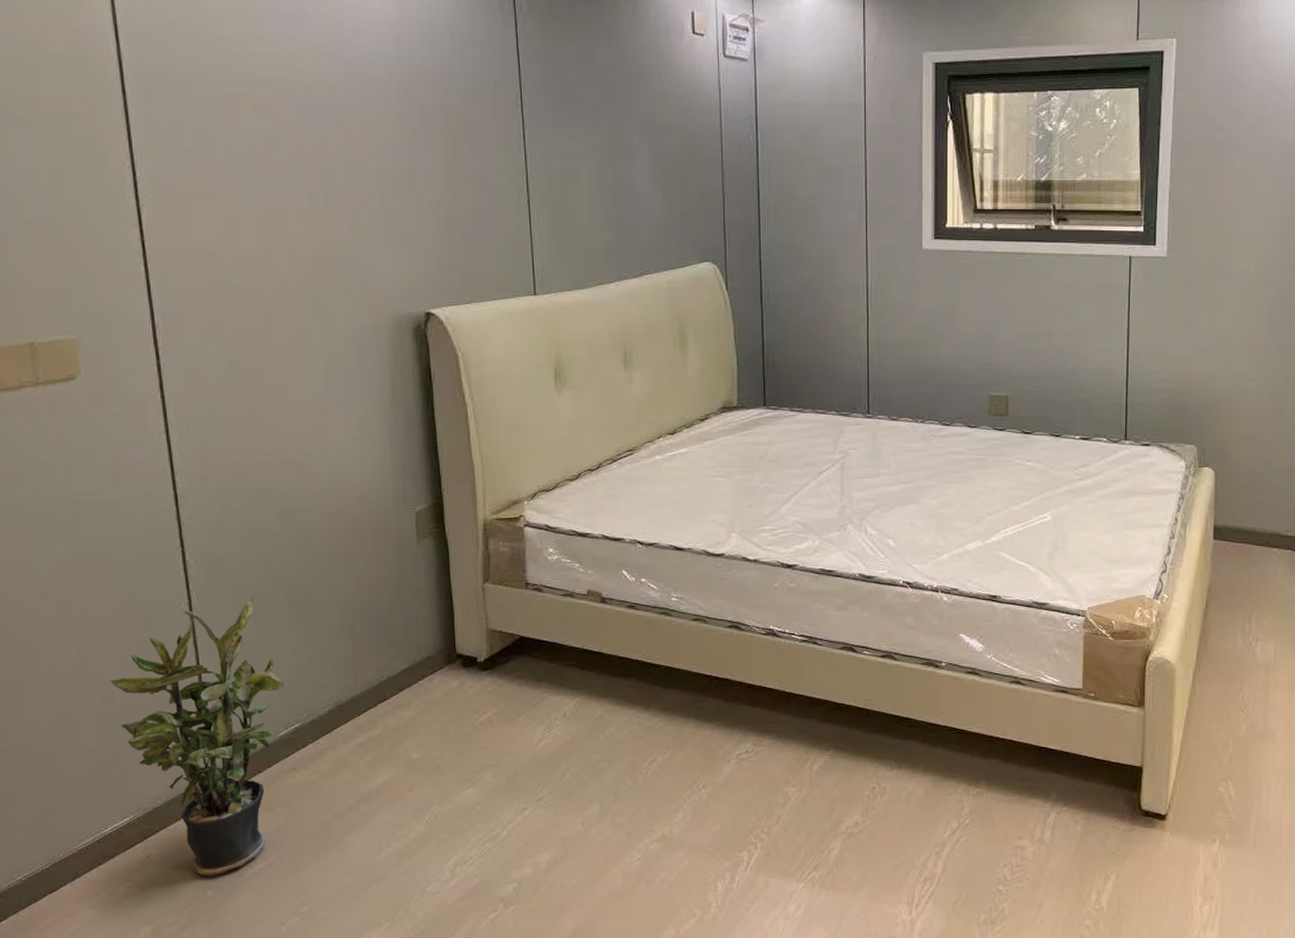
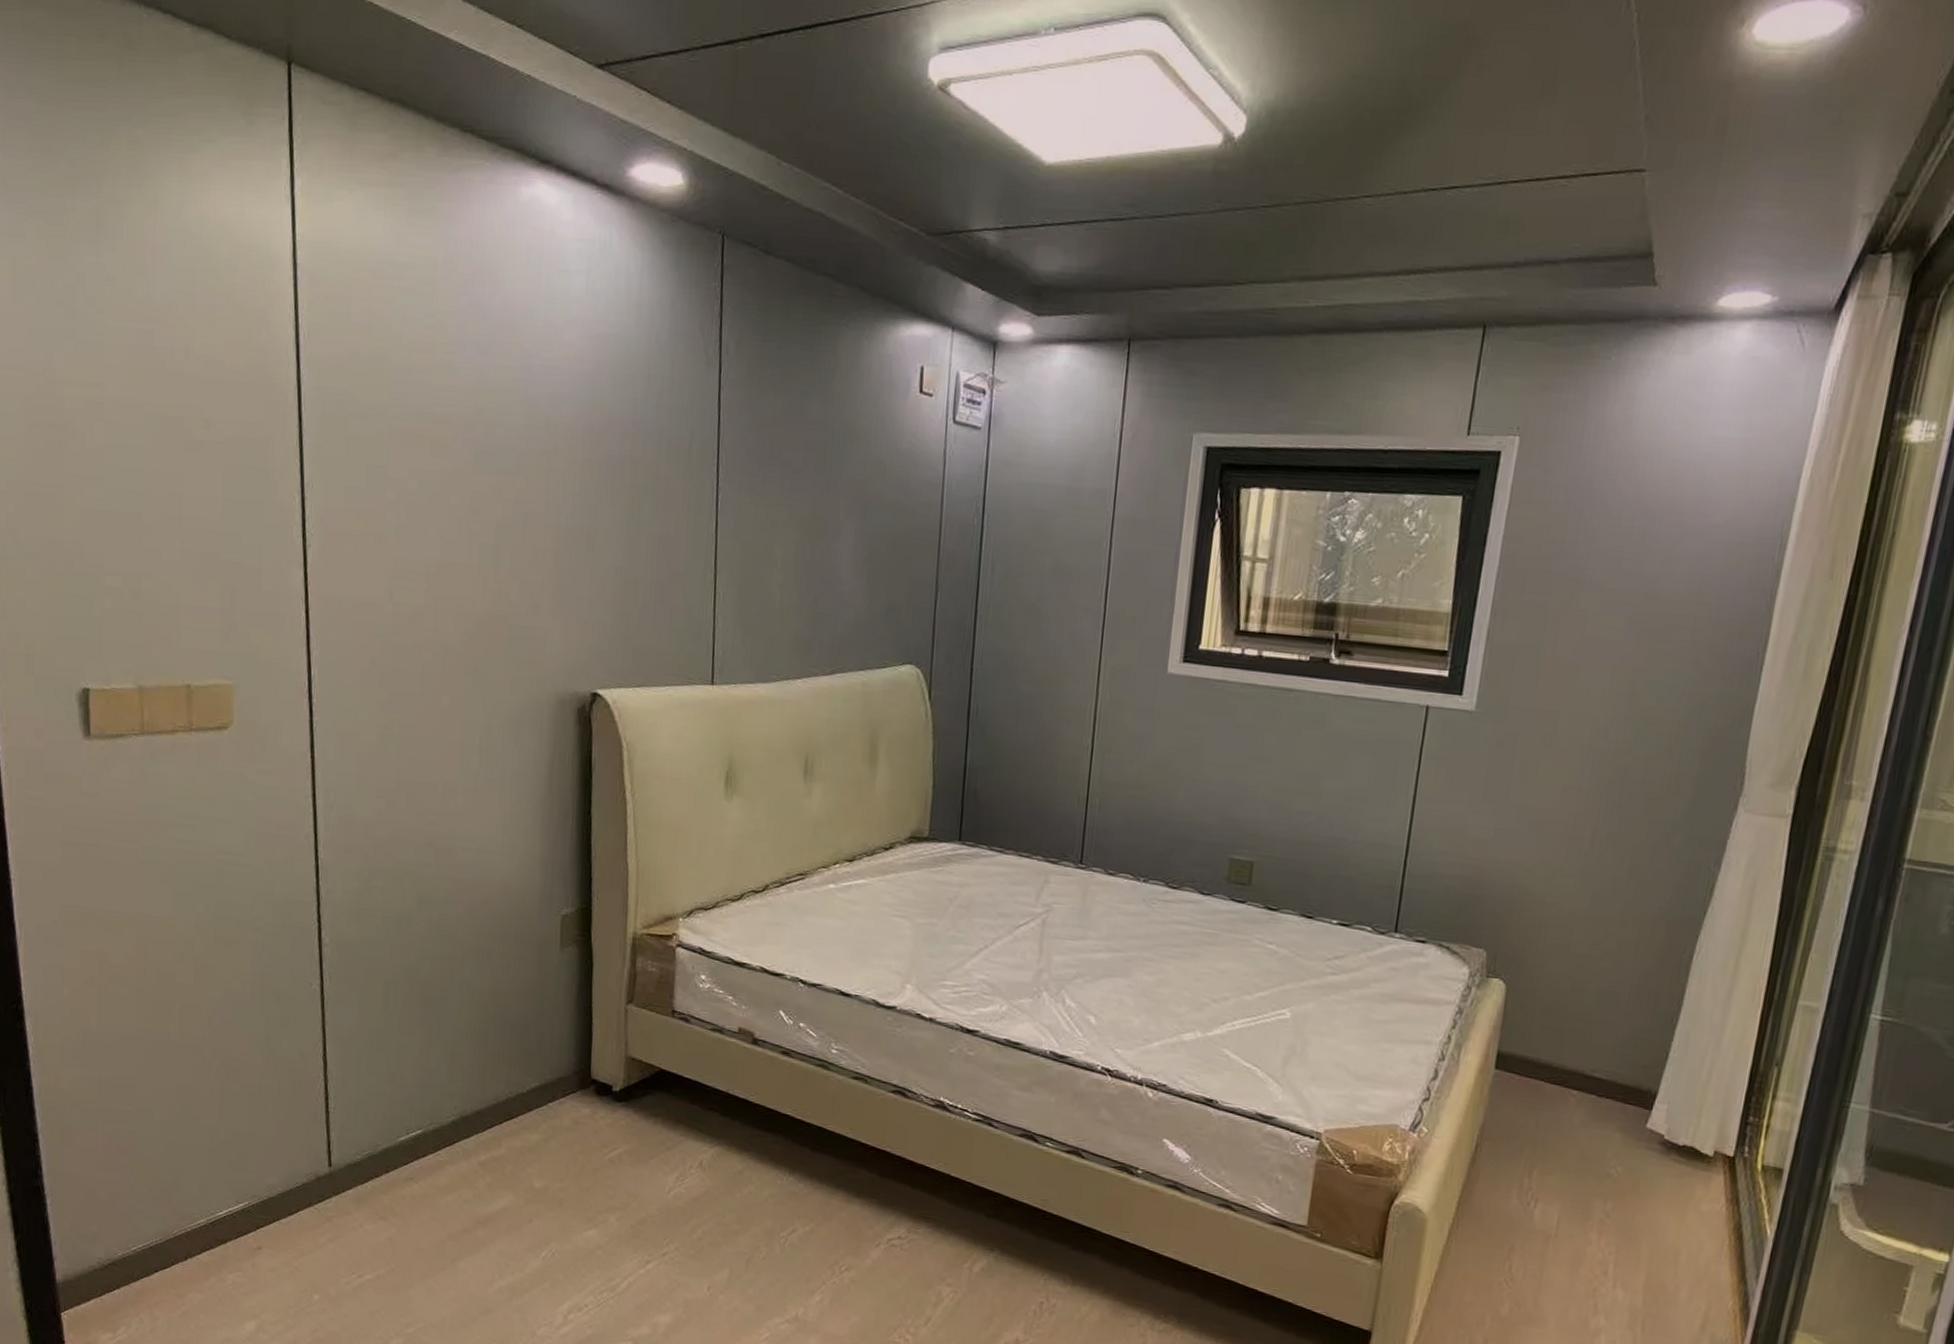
potted plant: present [110,598,284,878] -> none [236,987,409,1281]

